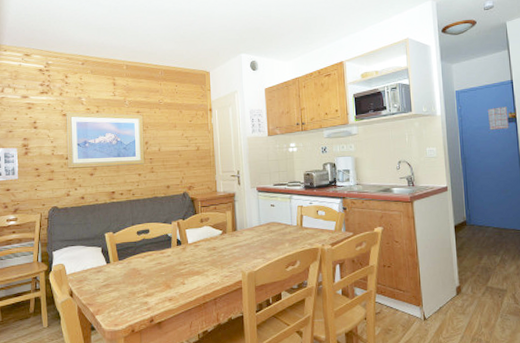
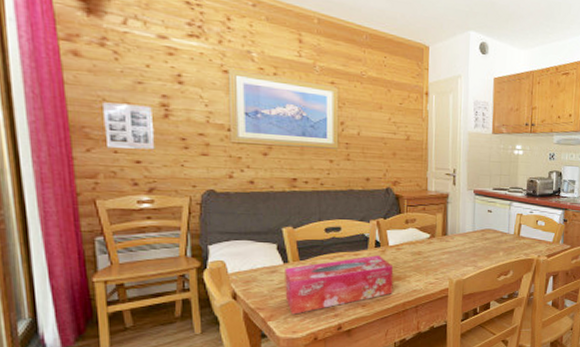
tissue box: none [108,253,194,309] -> present [285,255,394,315]

